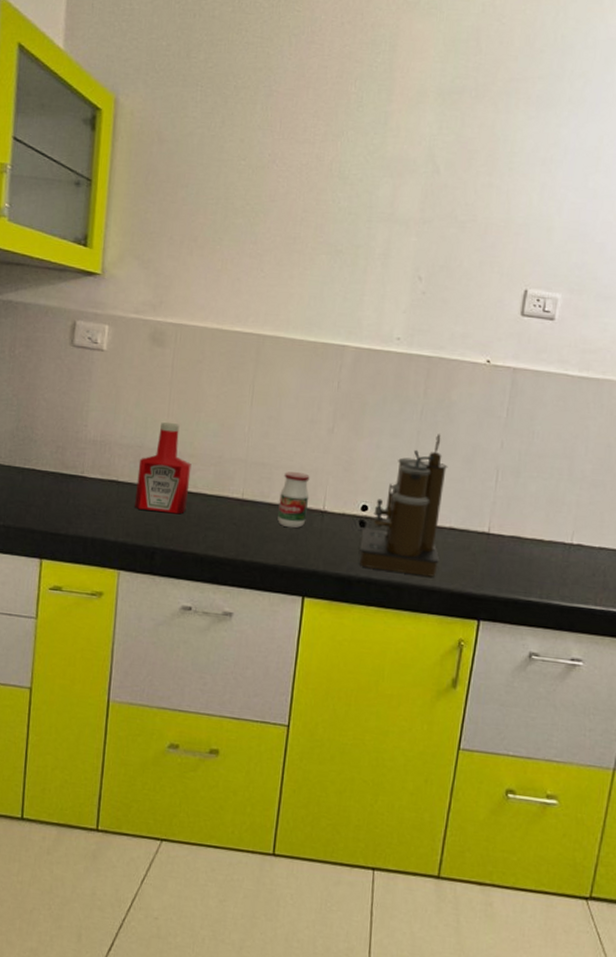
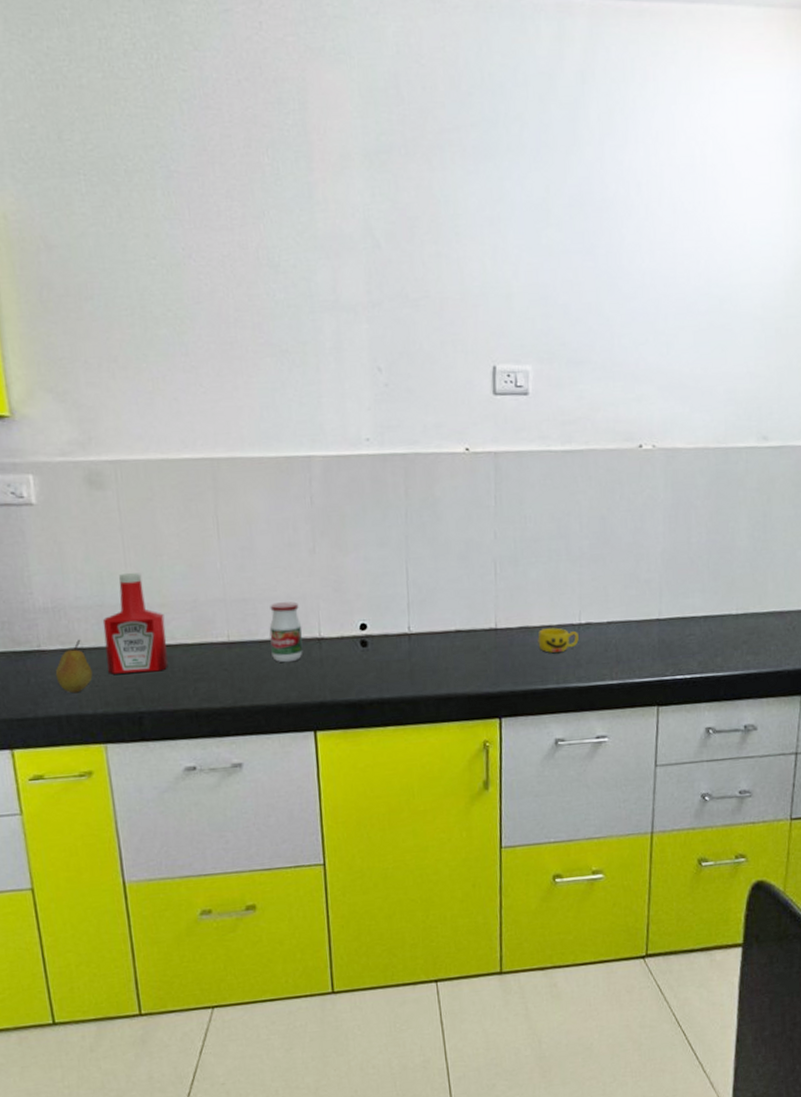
fruit: none [90,472,122,520] -> present [55,639,93,694]
coffee maker: present [359,434,448,577] -> none [364,535,451,688]
cup: none [527,542,568,568] -> present [537,627,579,653]

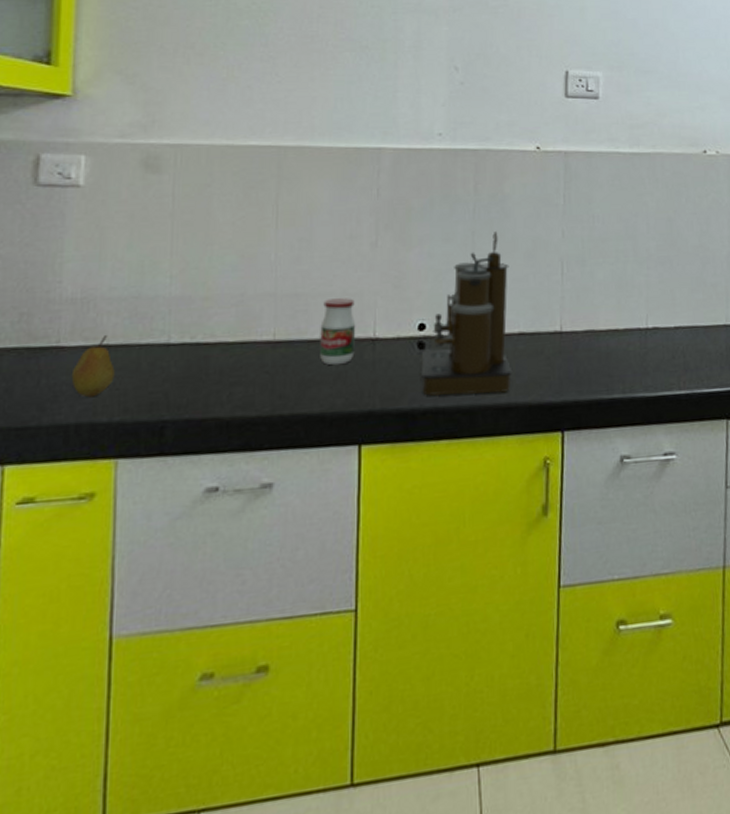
ketchup bottle: present [102,573,168,674] -> none [133,262,206,376]
coffee maker: none [364,535,451,688] -> present [421,231,513,396]
cup: present [537,627,579,653] -> none [604,332,646,359]

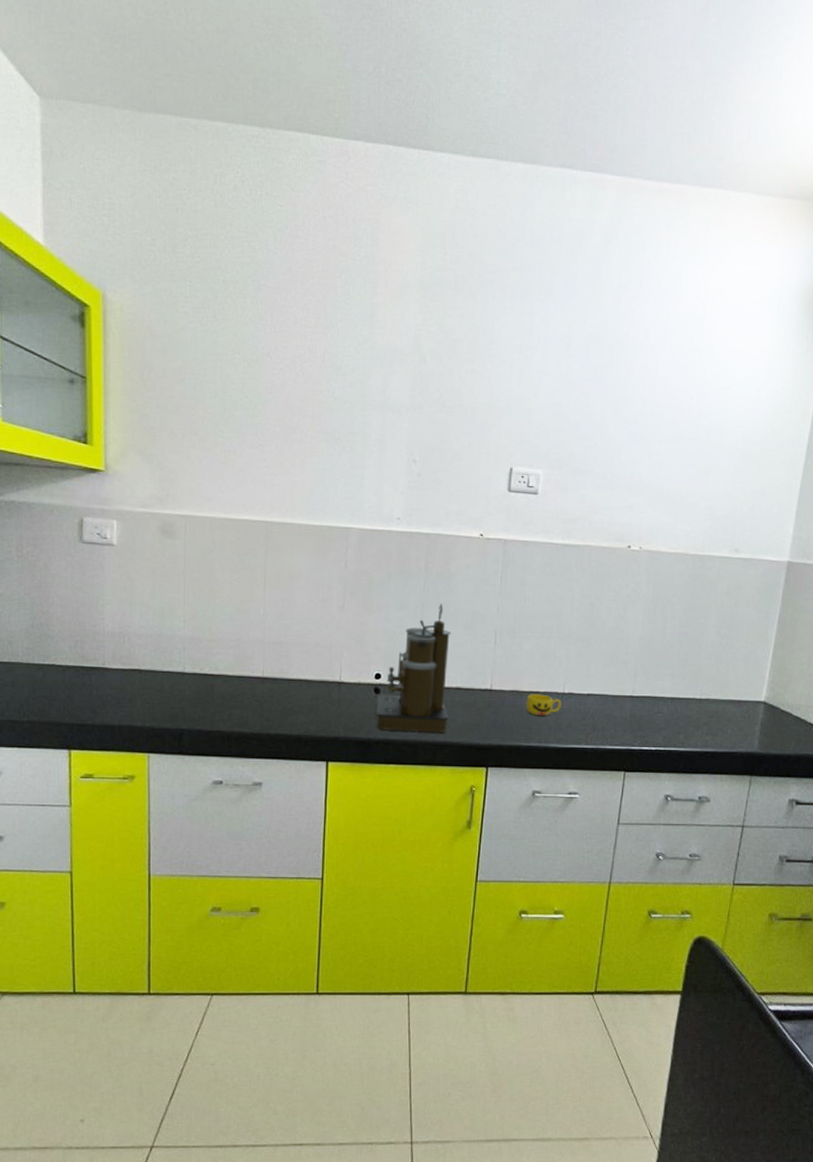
fruit: present [71,334,115,398] -> none [114,661,145,707]
jar: present [320,298,356,366] -> none [298,648,326,700]
cup: none [604,332,646,359] -> present [526,694,561,715]

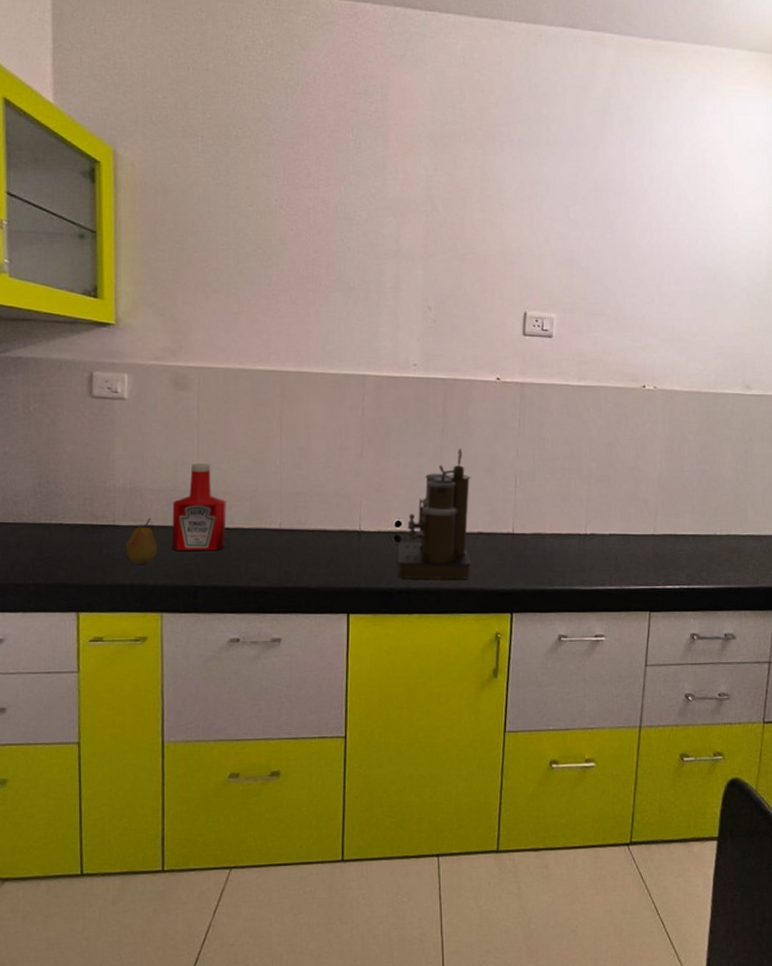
fruit: none [114,661,145,707] -> present [125,517,158,565]
ketchup bottle: none [159,611,211,696] -> present [172,464,226,551]
cup: present [526,694,561,715] -> none [548,536,584,558]

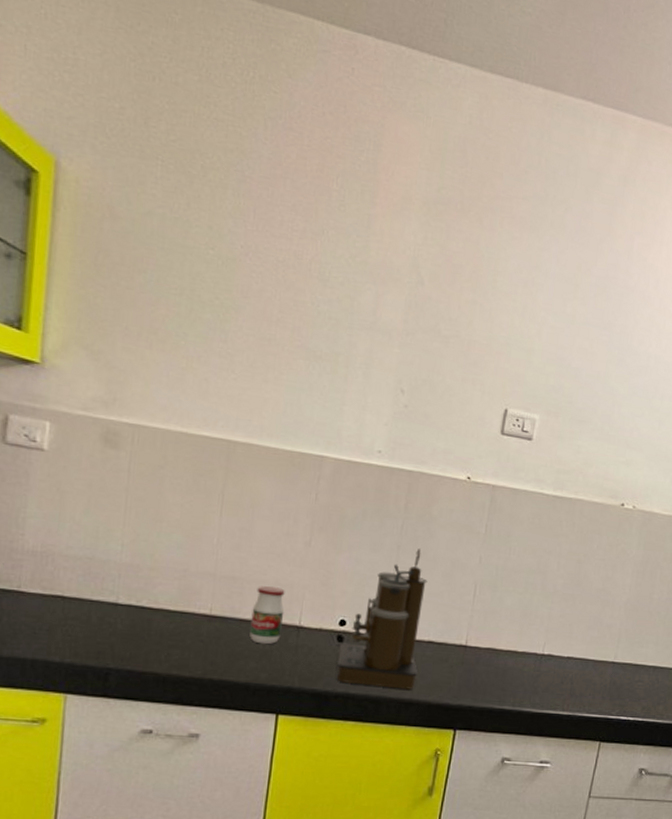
fruit: present [125,517,158,565] -> none [29,586,68,639]
ketchup bottle: present [172,464,226,551] -> none [84,532,152,632]
jar: none [316,498,345,551] -> present [249,586,285,645]

